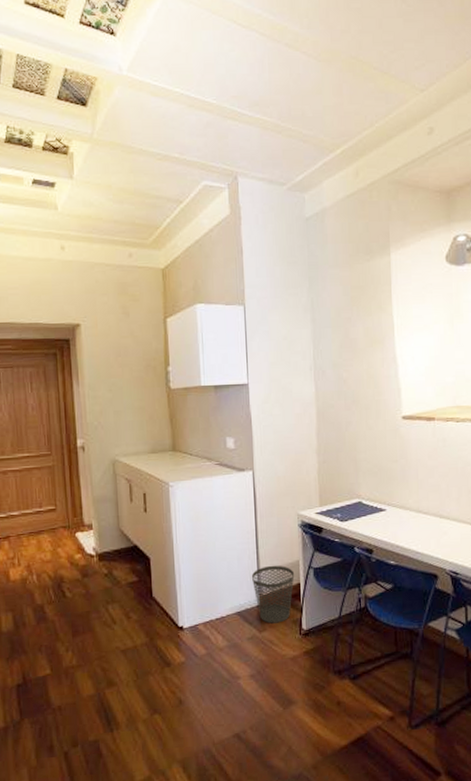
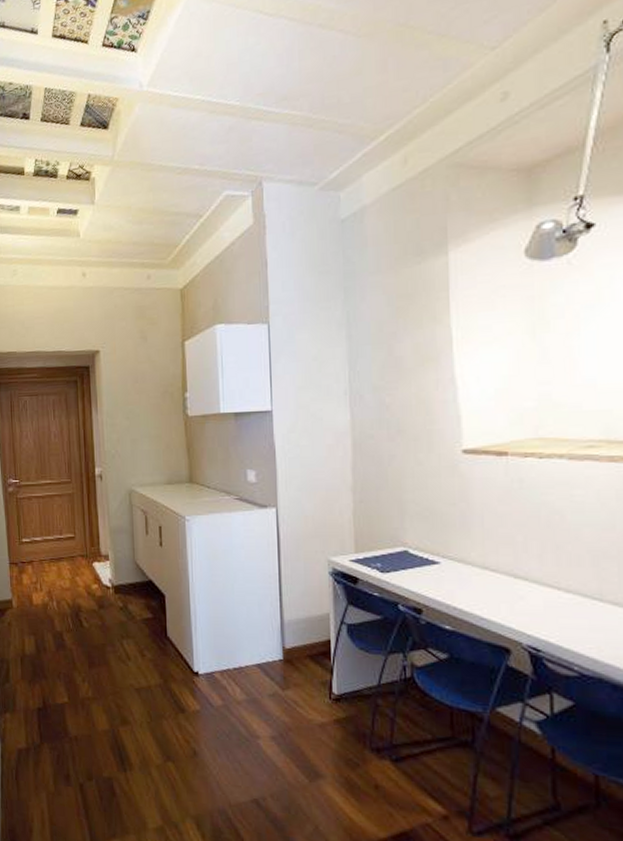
wastebasket: present [252,565,295,624] -> none [274,616,324,683]

